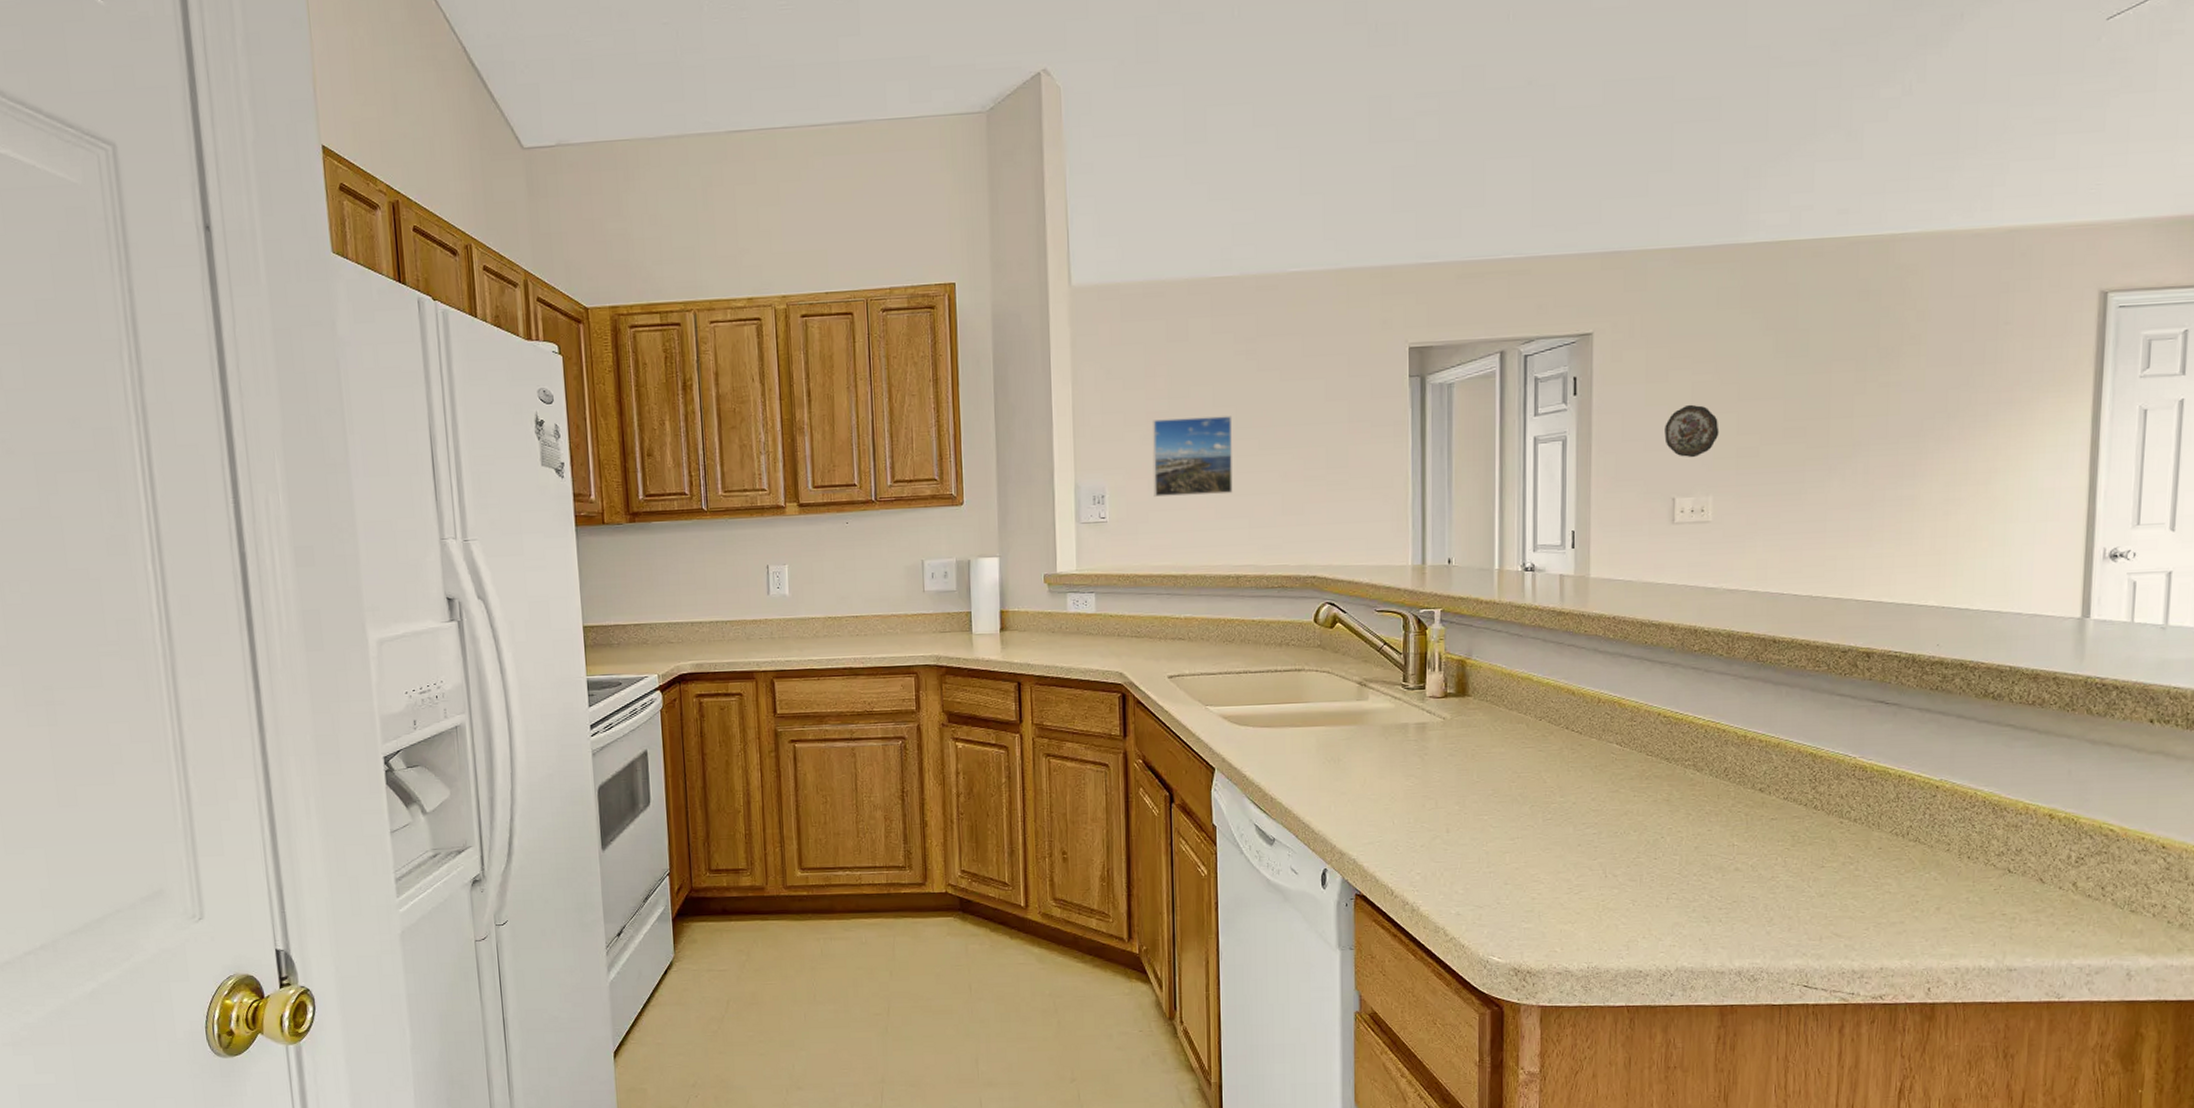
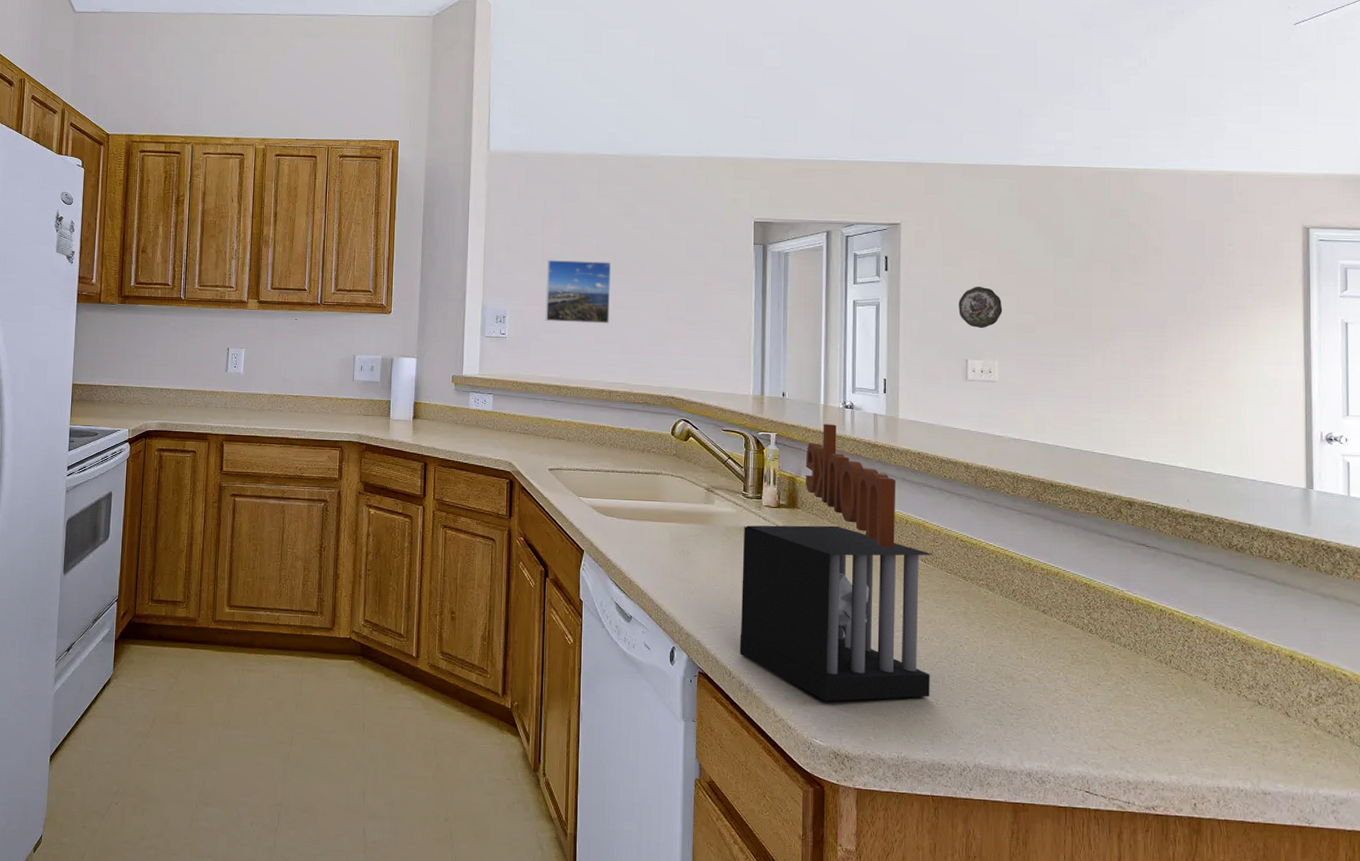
knife block: none [1402,592,1631,914] -> present [739,424,933,702]

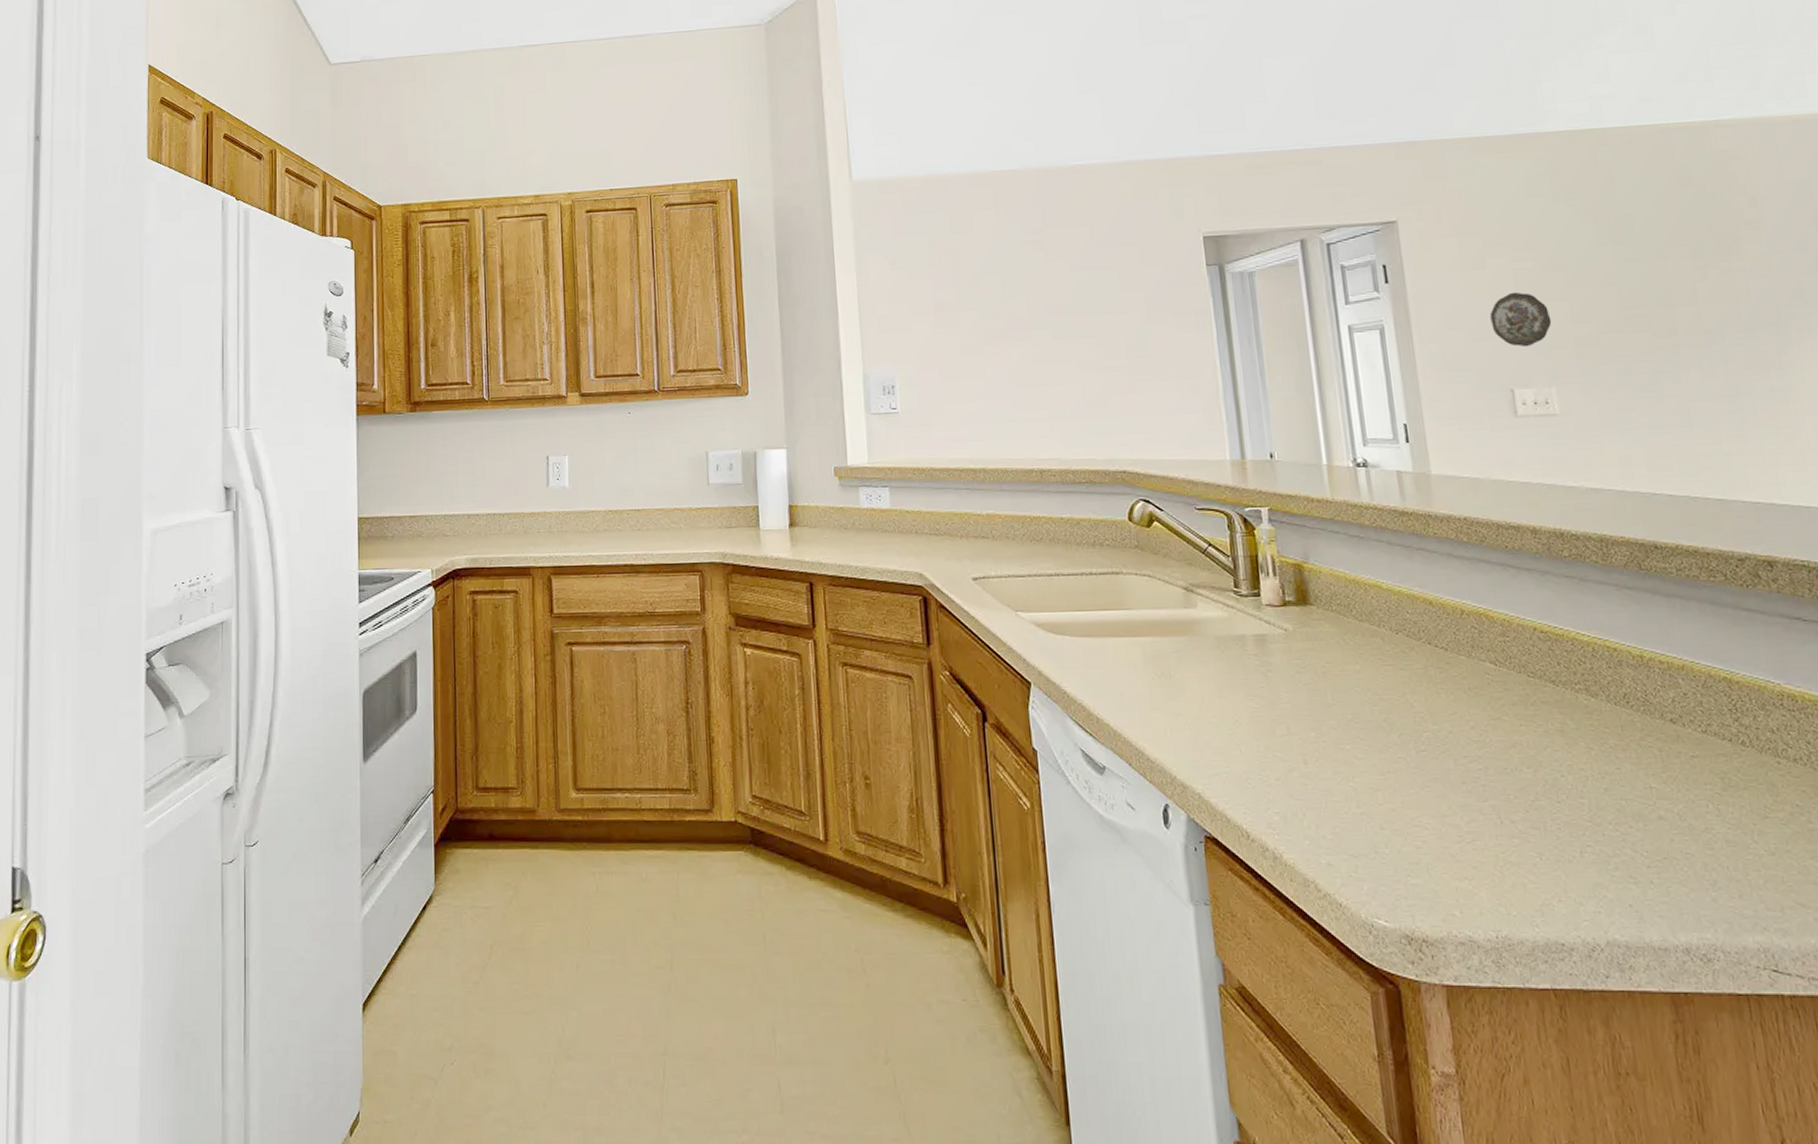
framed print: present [545,260,612,324] -> none [941,305,1030,387]
knife block: present [739,424,933,702] -> none [1241,489,1529,865]

